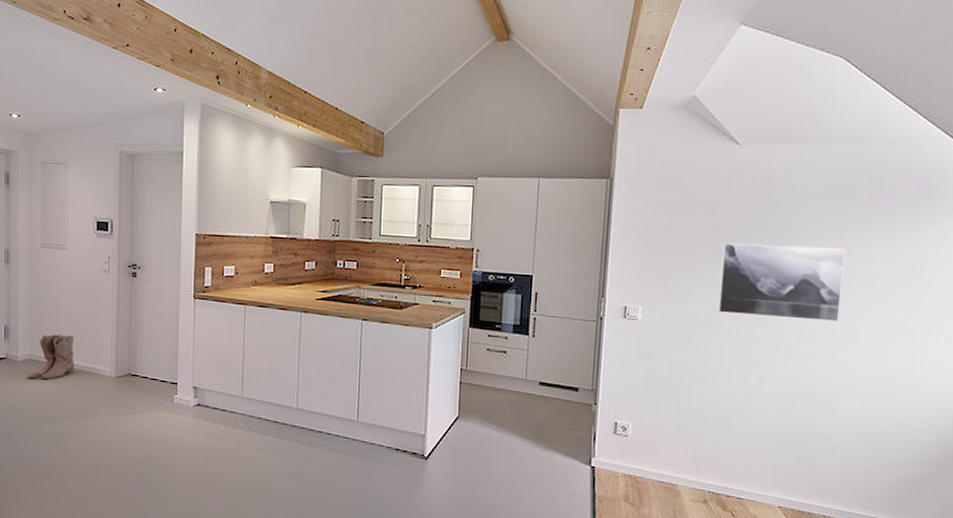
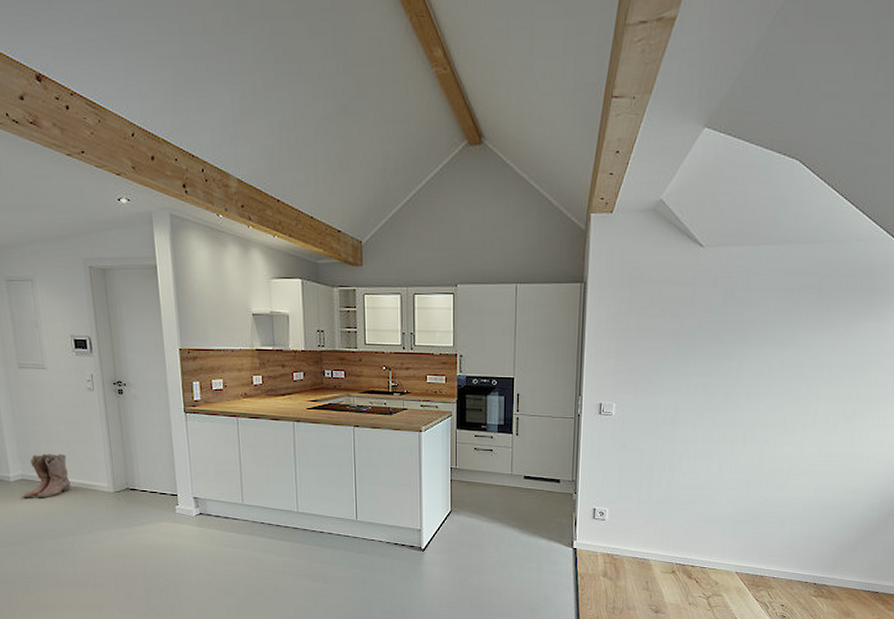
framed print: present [717,243,845,323] -> none [683,341,797,410]

